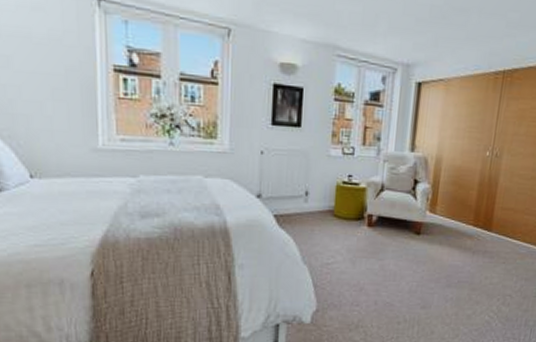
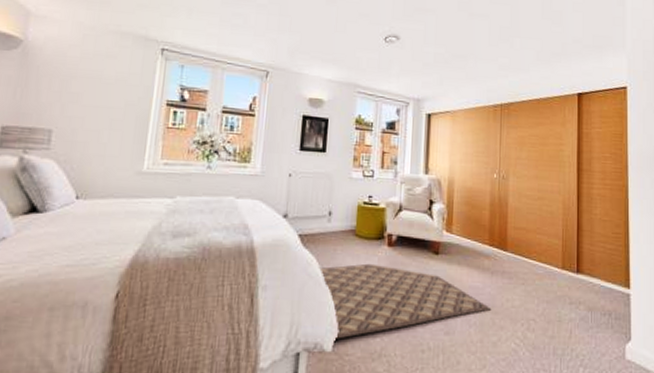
rug: none [295,243,468,313] -> present [318,263,490,339]

